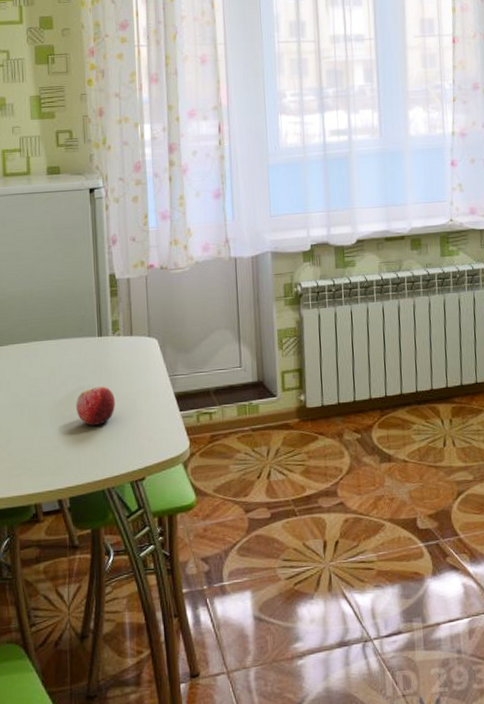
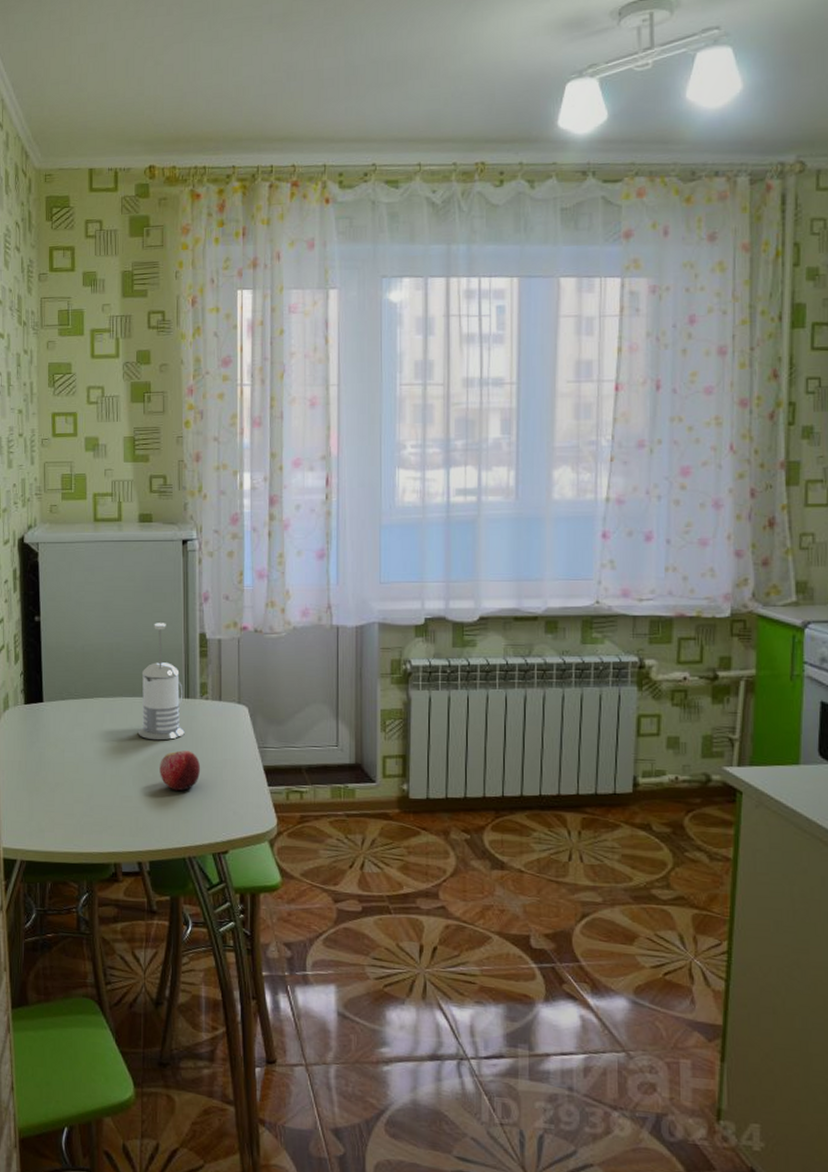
french press: none [54,267,99,380] -> present [139,623,185,741]

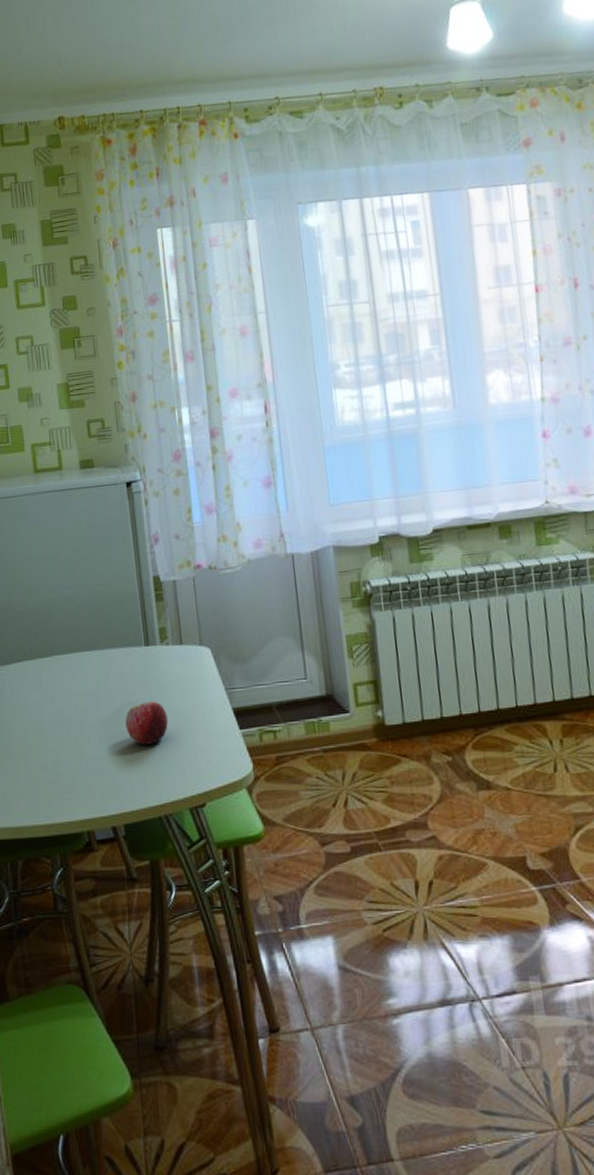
french press: present [139,623,185,741] -> none [97,569,148,694]

